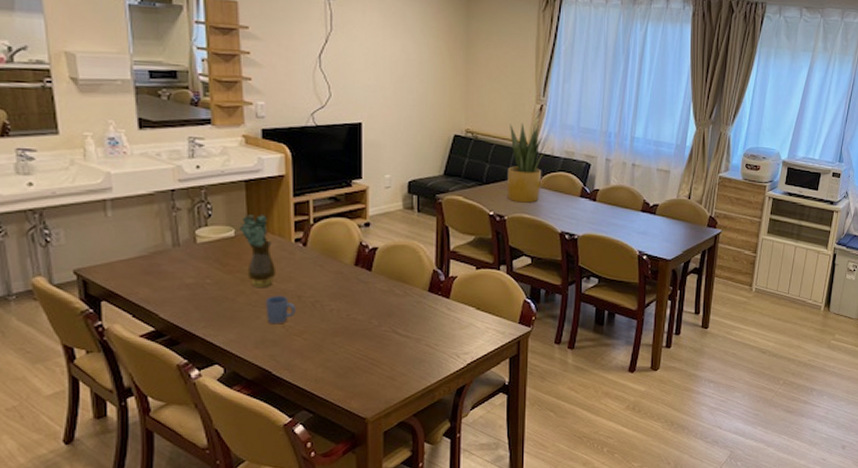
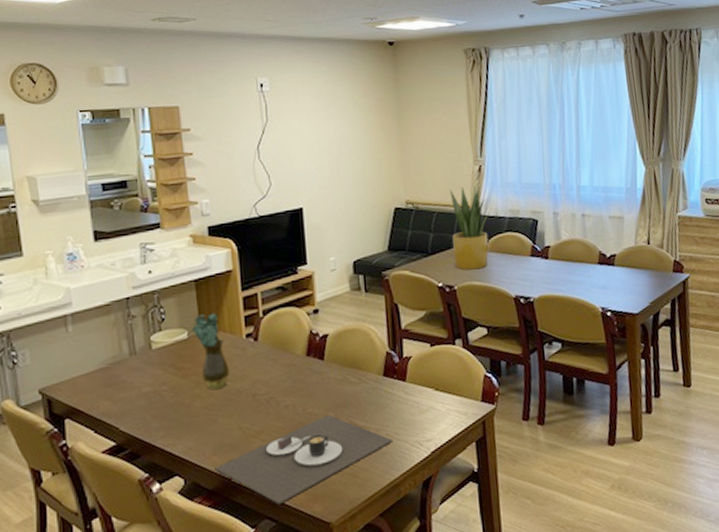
place setting: none [255,322,432,399] -> present [215,415,393,506]
mug: present [265,295,296,325] -> none [221,395,252,428]

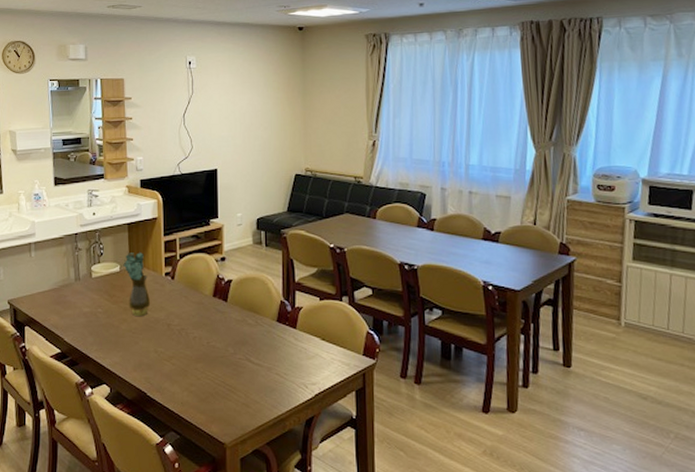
place setting: present [215,415,393,506] -> none [134,350,282,422]
planter: present [450,185,490,270] -> none [345,158,381,235]

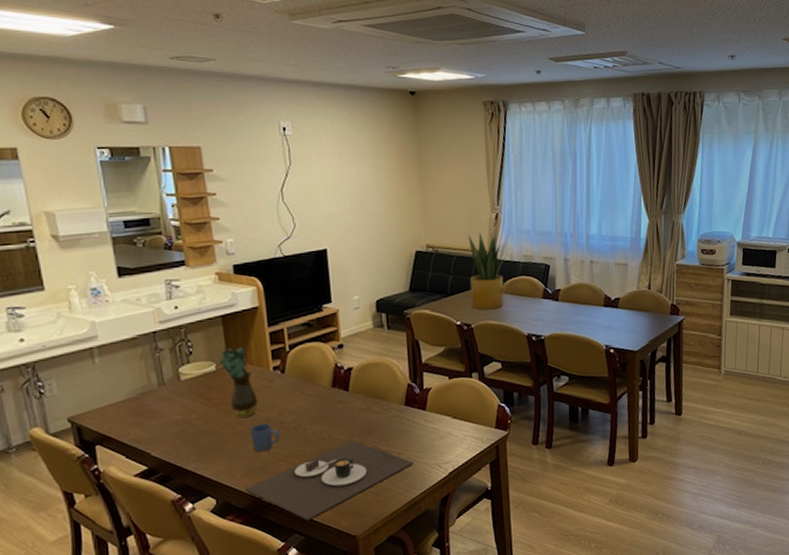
place setting: none [134,350,282,422] -> present [245,440,414,522]
mug: none [142,323,166,350] -> present [250,423,280,453]
planter: none [345,158,381,235] -> present [468,232,506,310]

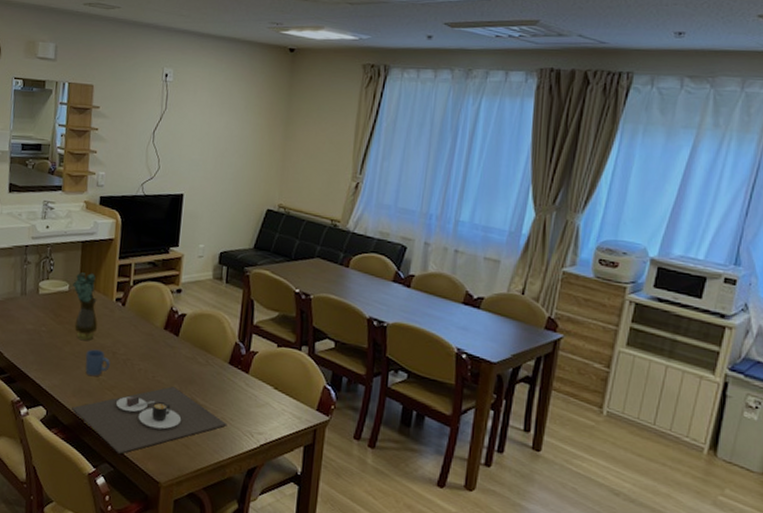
planter: present [468,232,506,310] -> none [315,200,359,284]

